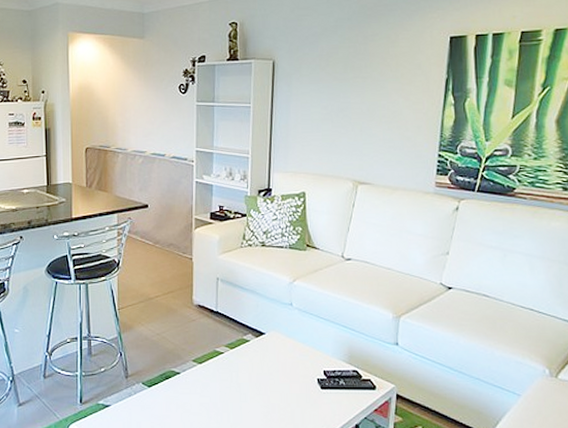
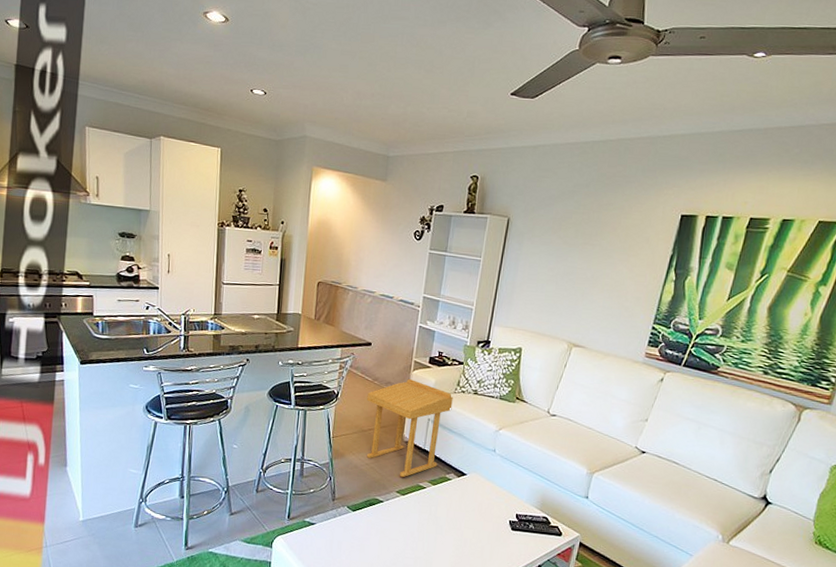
side table: none [150,238,241,345] -> present [366,379,453,478]

